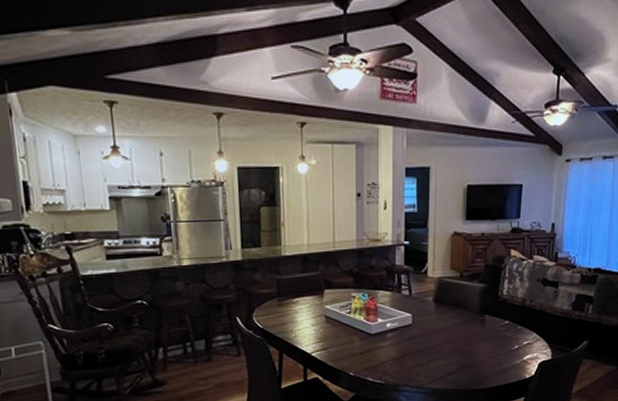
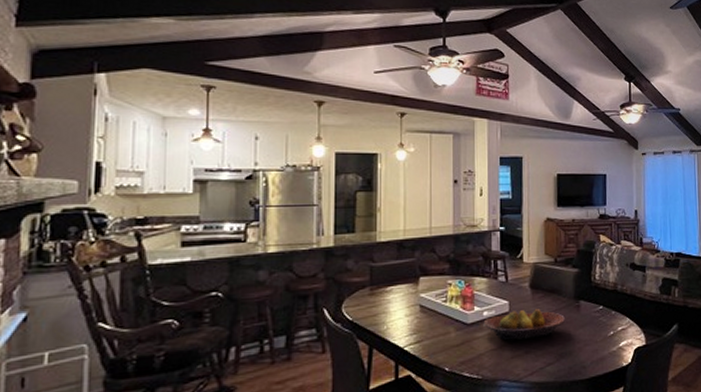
fruit bowl: none [386,322,470,350] -> present [483,309,566,341]

